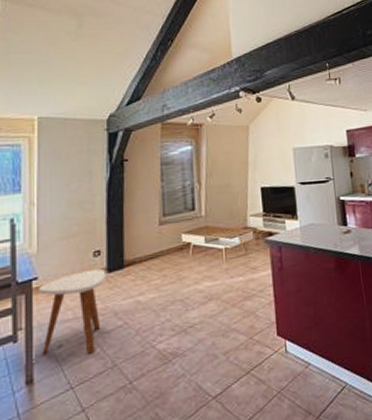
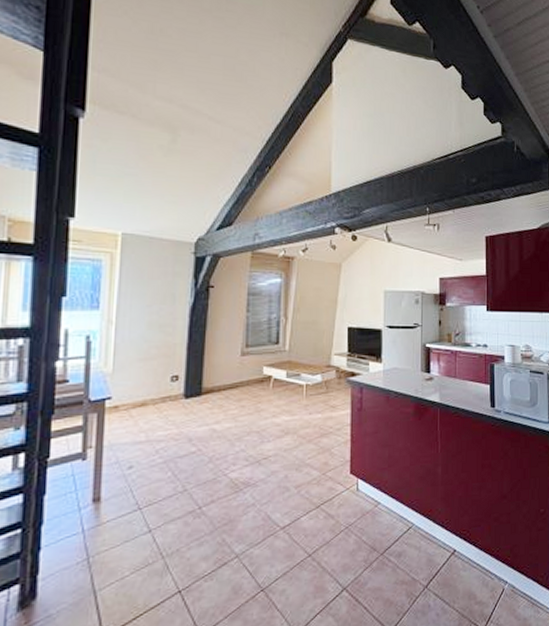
side table: present [39,269,106,354] -> none [111,395,183,477]

